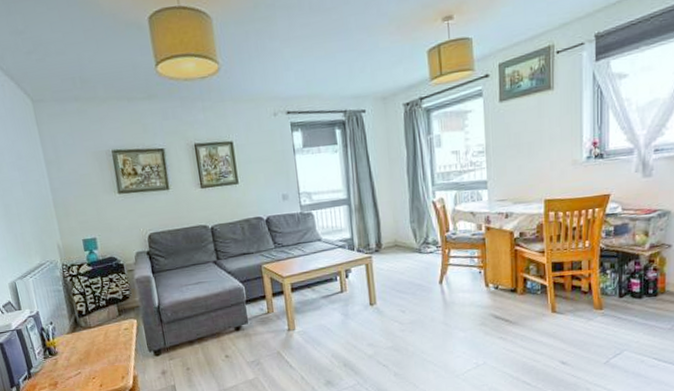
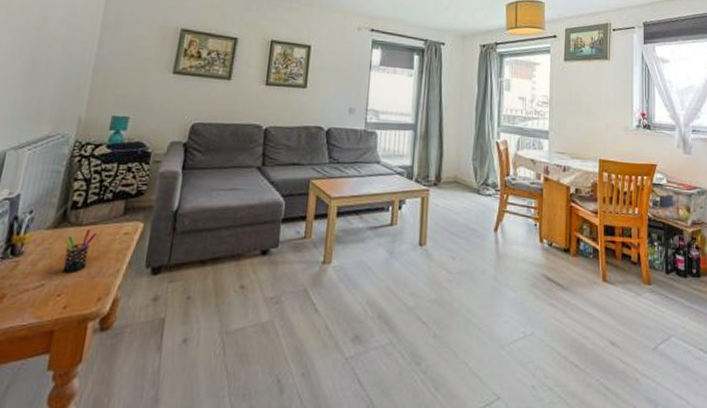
pen holder: none [83,329,105,362] -> present [62,228,98,272]

